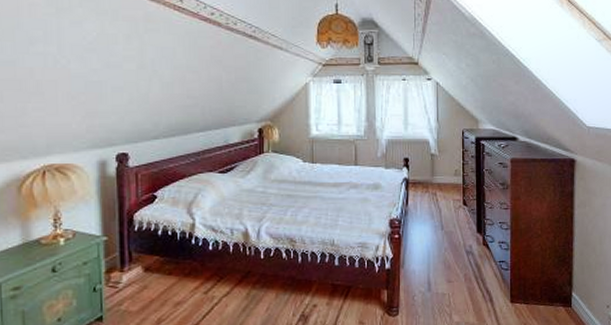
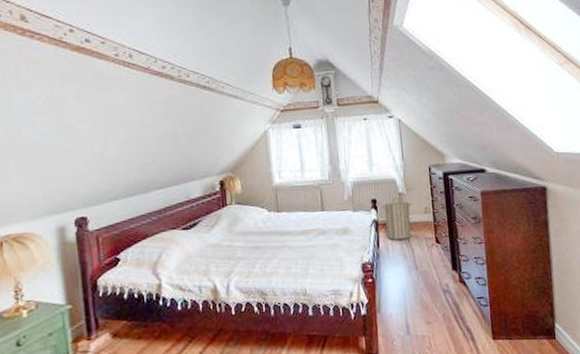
laundry hamper: none [414,158,442,199] -> present [383,198,412,240]

